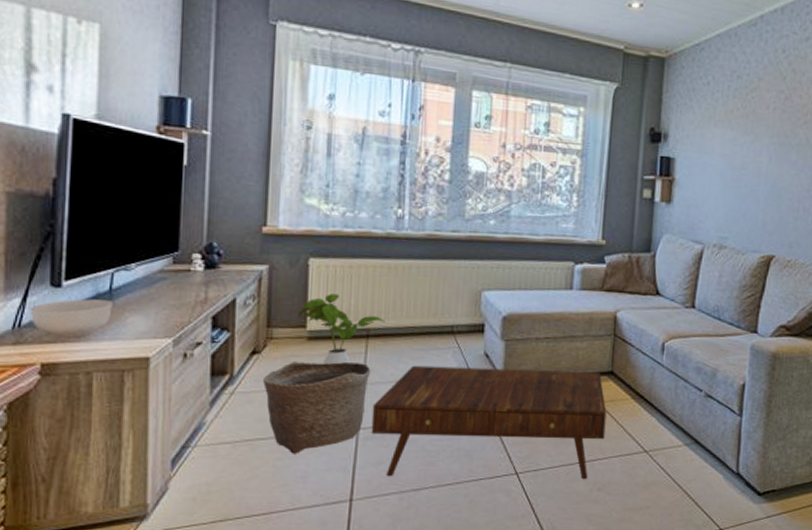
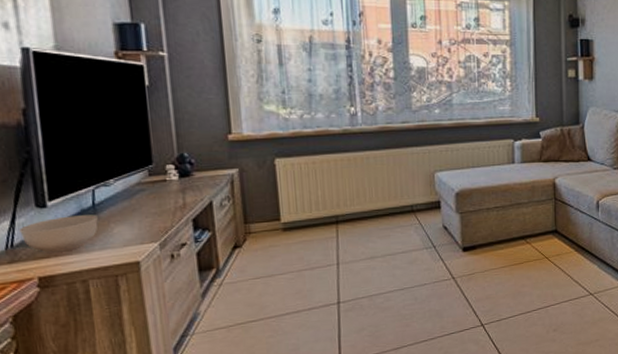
basket: present [262,360,371,454] -> none [246,246,344,331]
house plant: present [298,294,386,365] -> none [271,188,352,251]
coffee table: present [371,365,607,479] -> none [349,232,555,341]

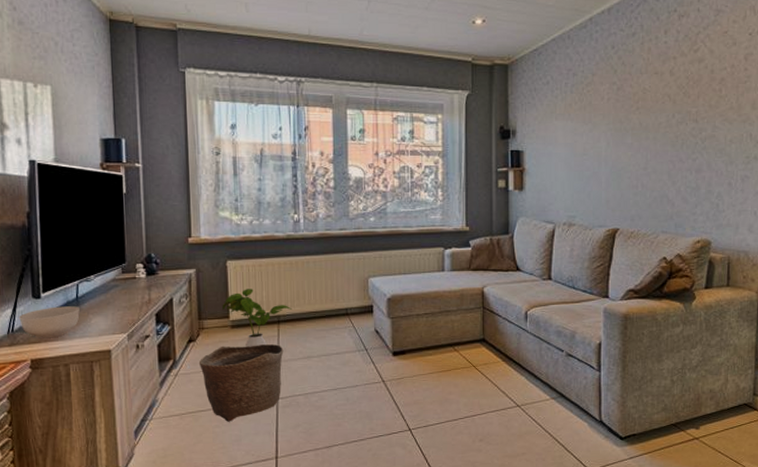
basket: none [246,246,344,331] -> present [198,343,284,422]
house plant: none [271,188,352,251] -> present [222,289,292,347]

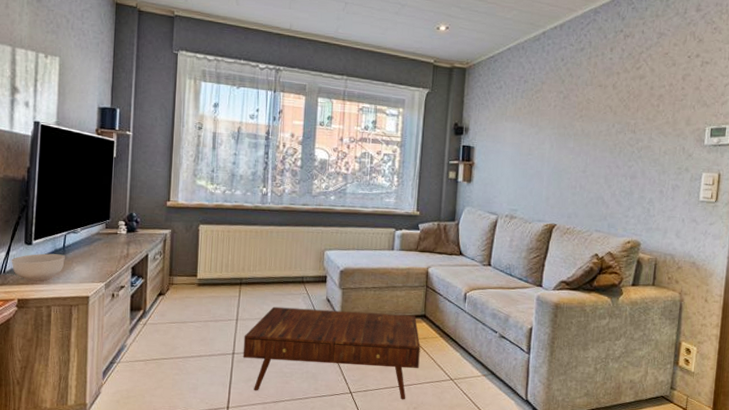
basket: present [198,343,284,422] -> none [166,301,243,371]
house plant: present [222,289,292,347] -> none [191,251,254,305]
coffee table: none [287,340,482,437] -> present [242,306,421,399]

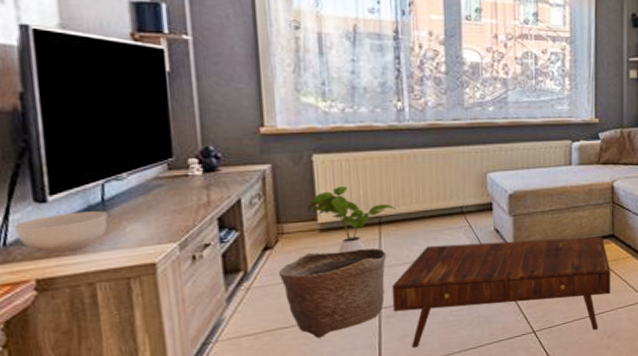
basket: none [166,301,243,371] -> present [278,248,387,338]
house plant: none [191,251,254,305] -> present [307,186,397,253]

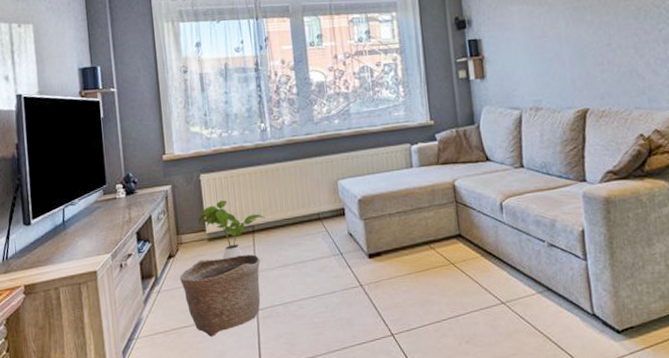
bowl: present [14,211,108,253] -> none [12,230,67,264]
coffee table: present [391,236,611,348] -> none [265,237,464,349]

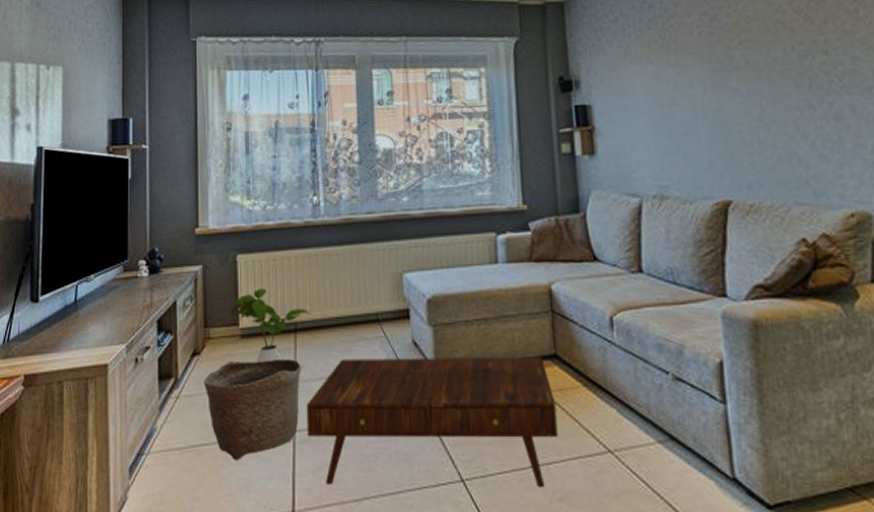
coffee table: none [265,237,464,349] -> present [306,356,558,487]

